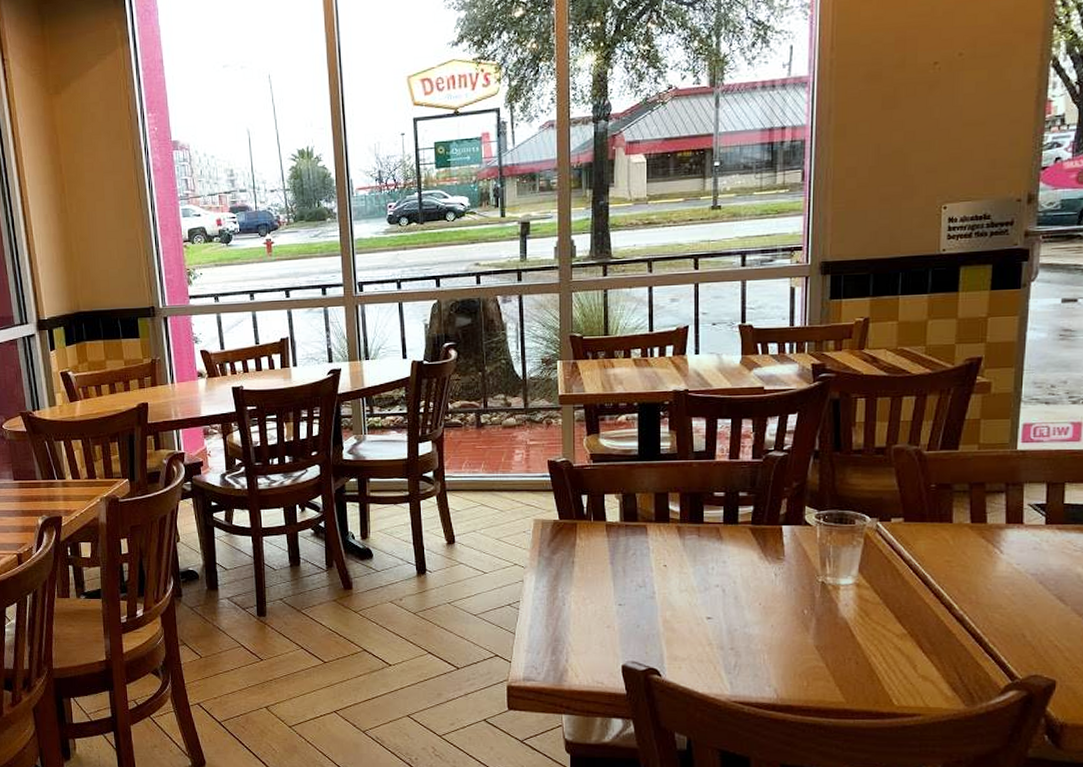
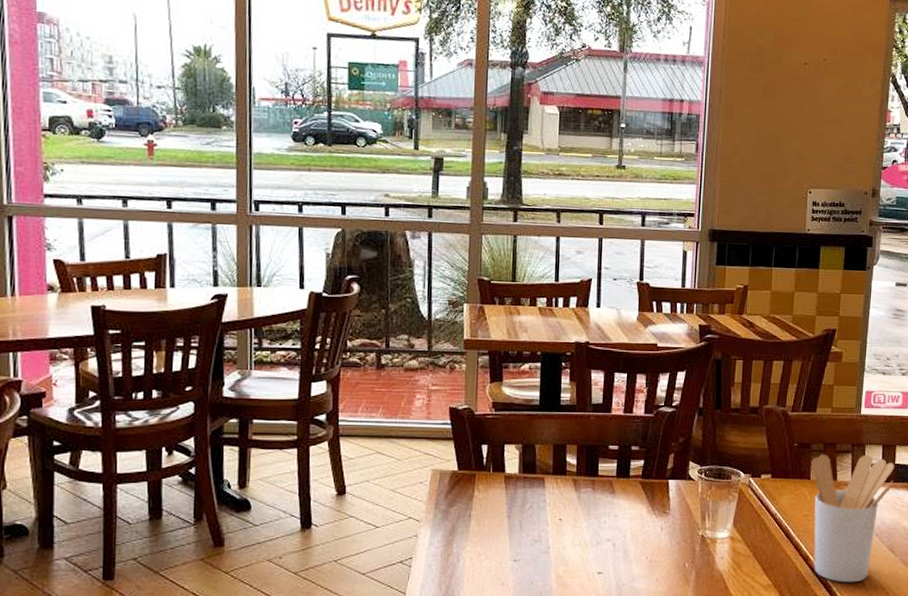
utensil holder: none [953,495,1064,634] -> present [811,454,895,583]

